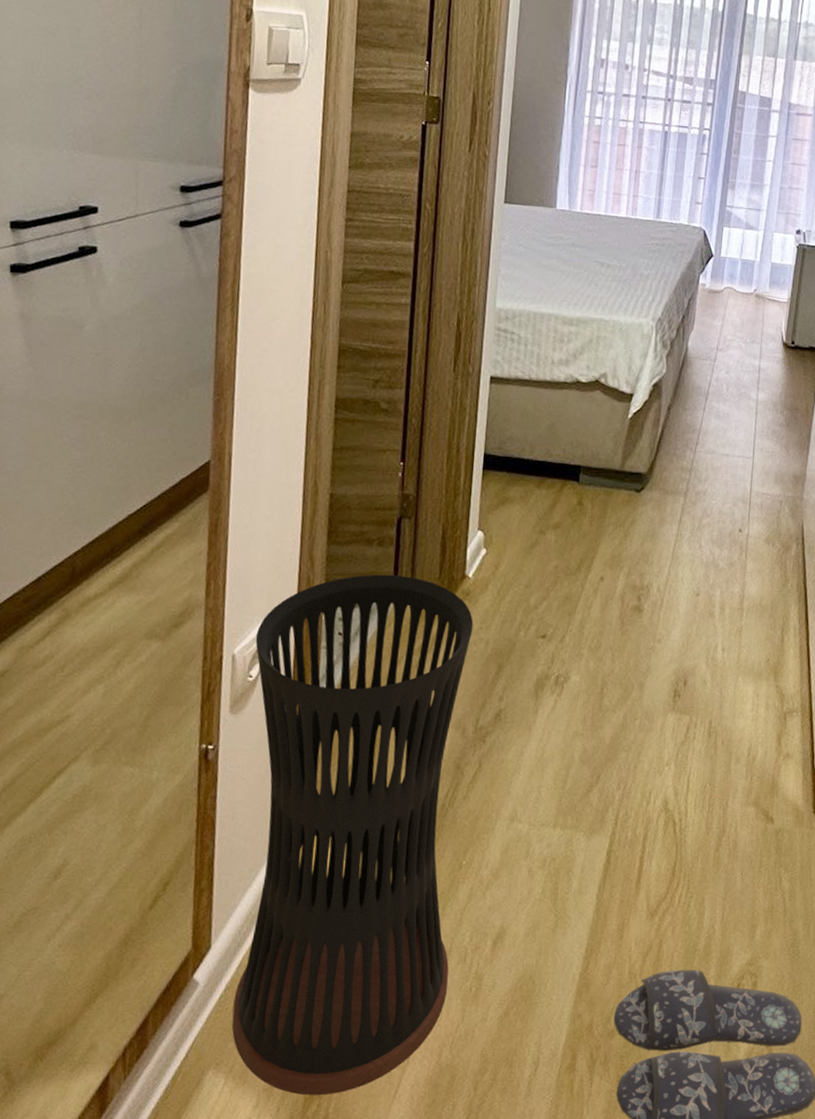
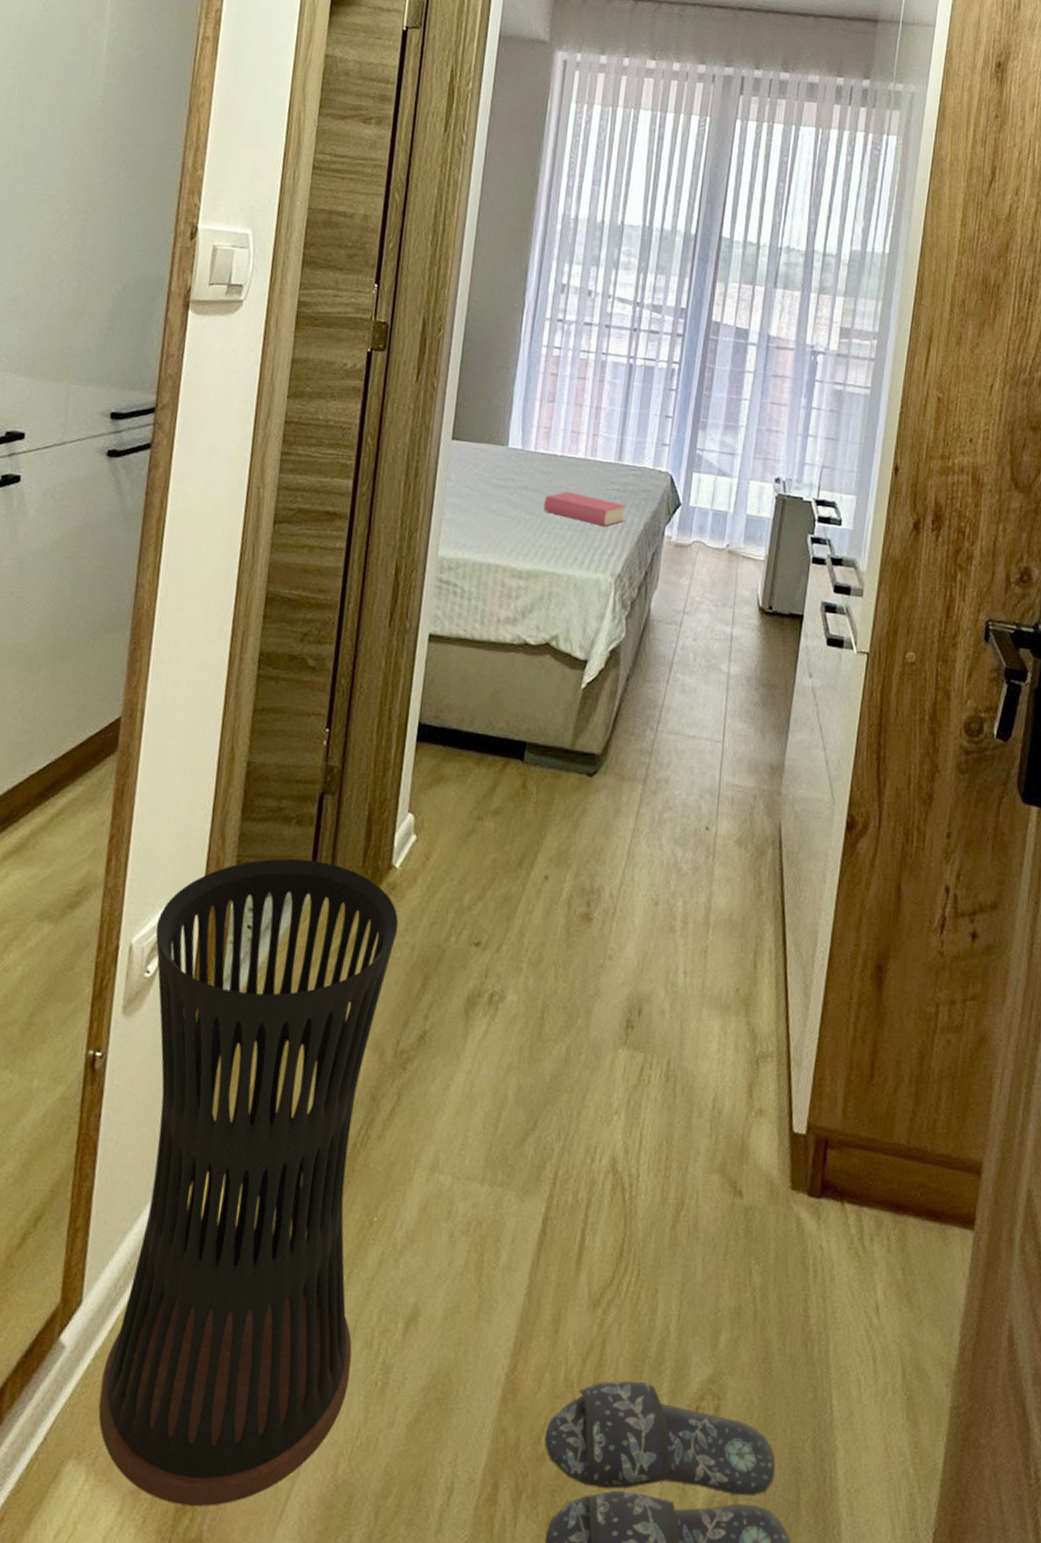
book: none [590,246,665,277] -> present [543,491,627,527]

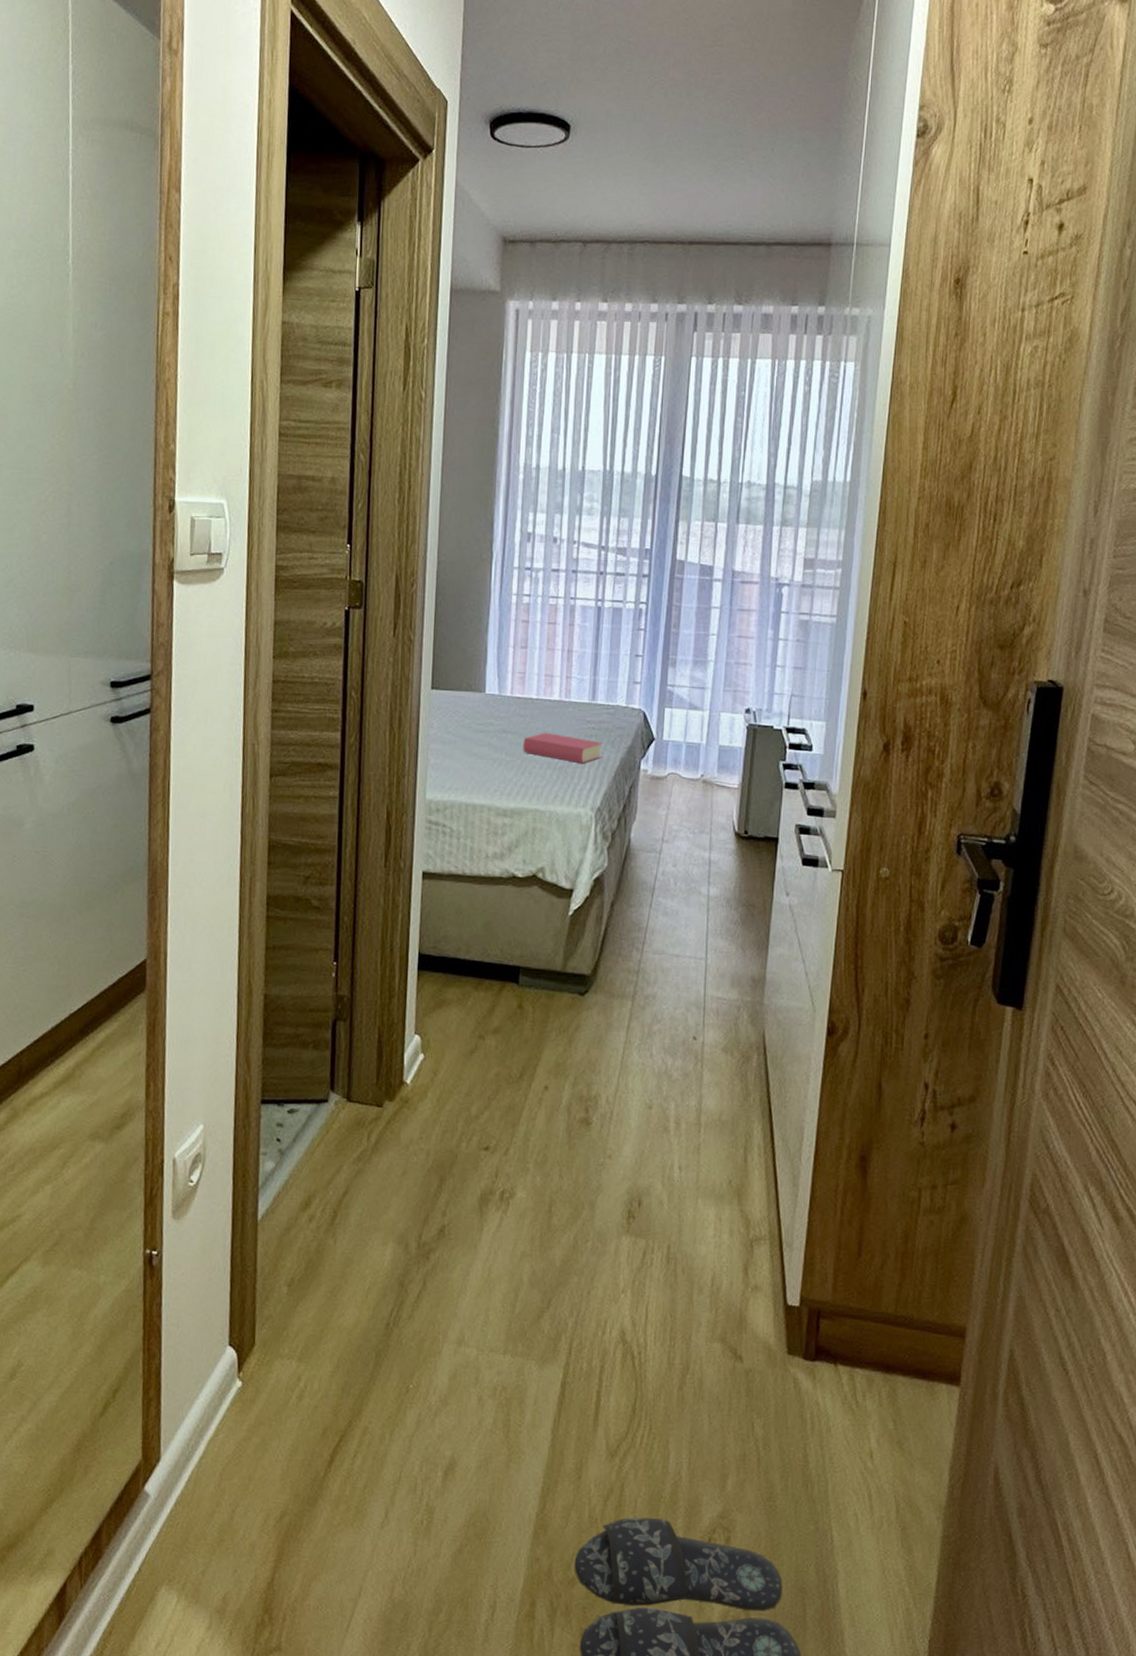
umbrella stand: present [98,858,399,1506] -> none [183,1078,413,1622]

